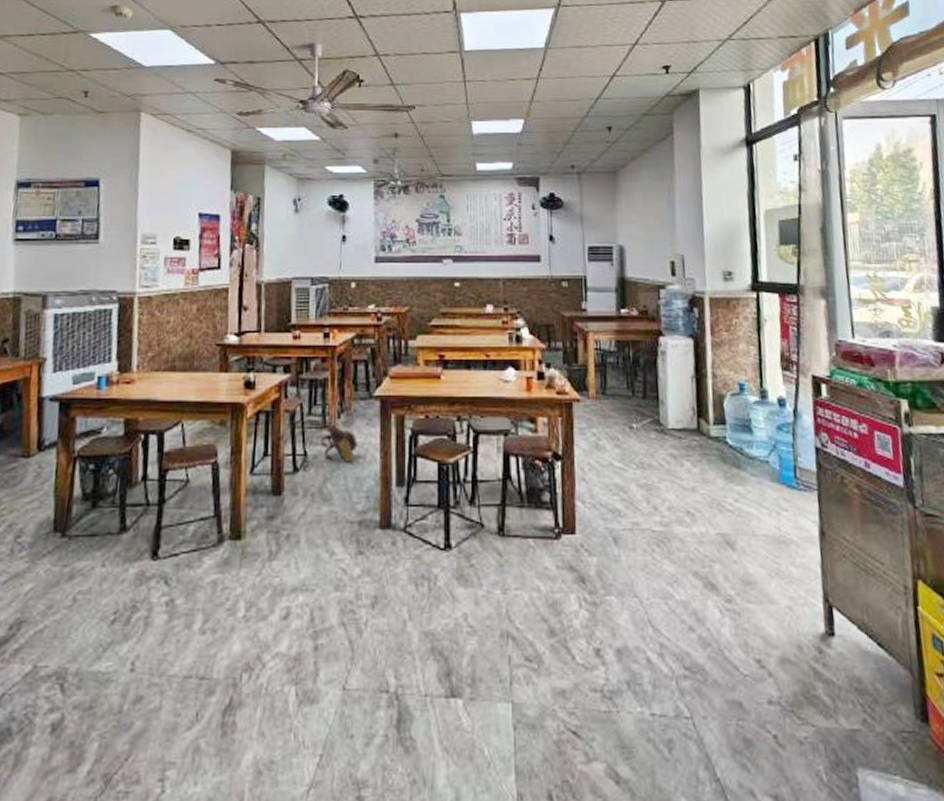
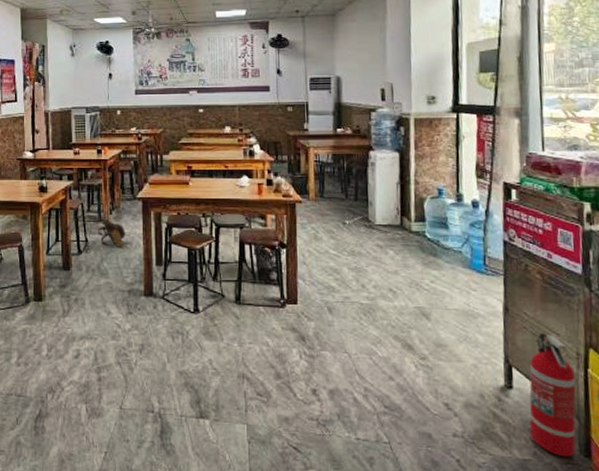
fire extinguisher: none [852,563,911,724] -> present [529,333,576,457]

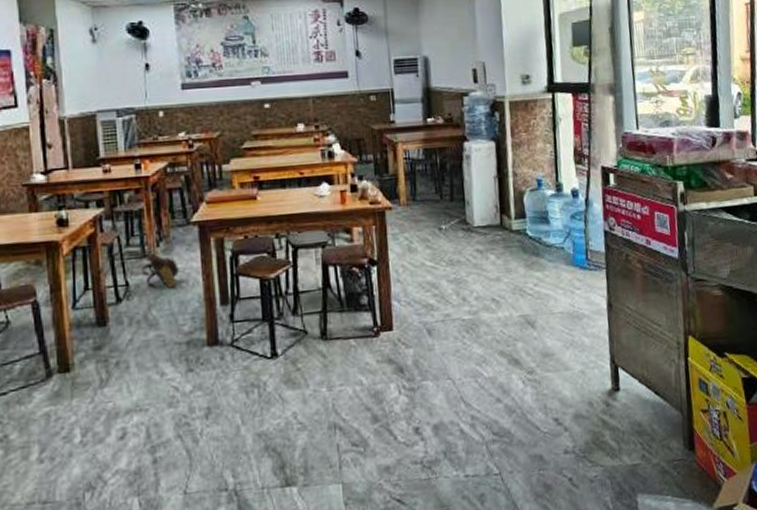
fire extinguisher: present [529,333,576,457] -> none [634,326,681,455]

